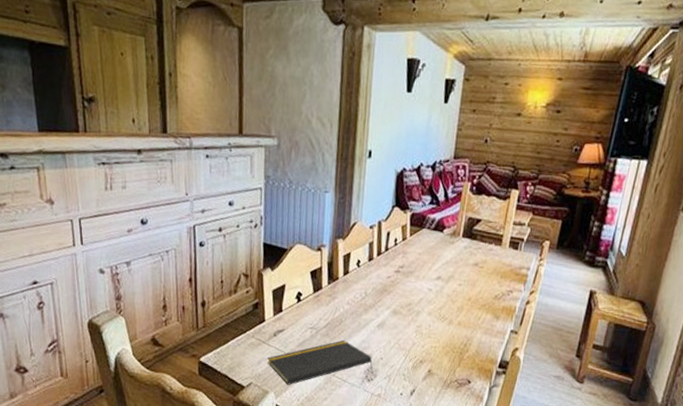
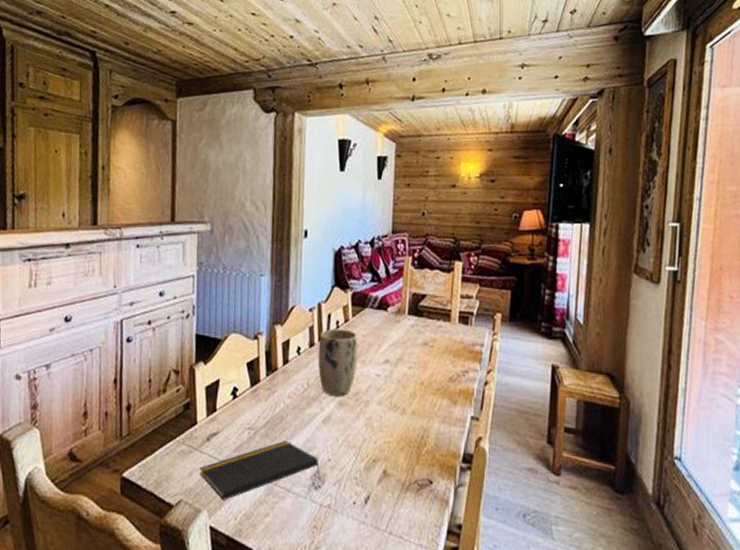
plant pot: none [376,245,414,306] -> present [318,329,358,396]

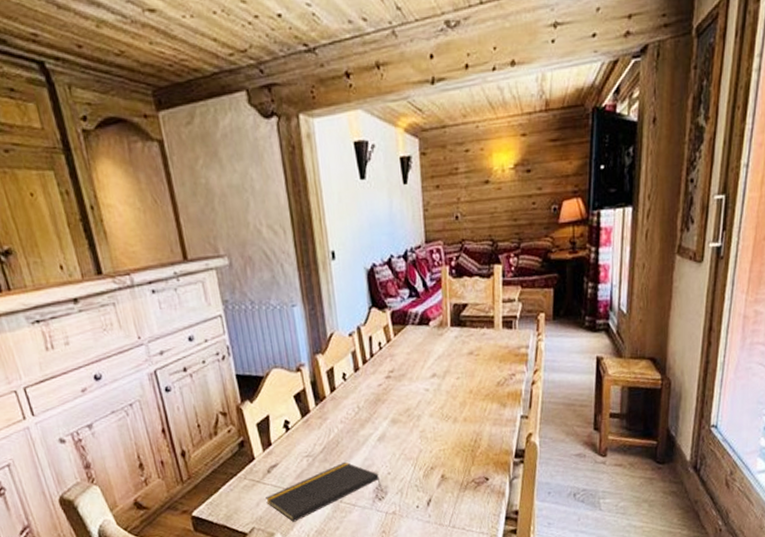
plant pot: present [318,329,358,396] -> none [363,349,405,415]

